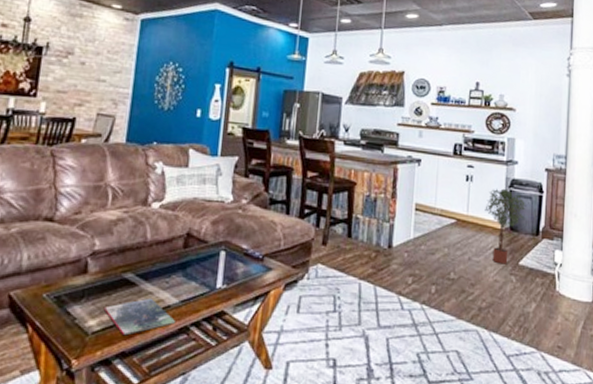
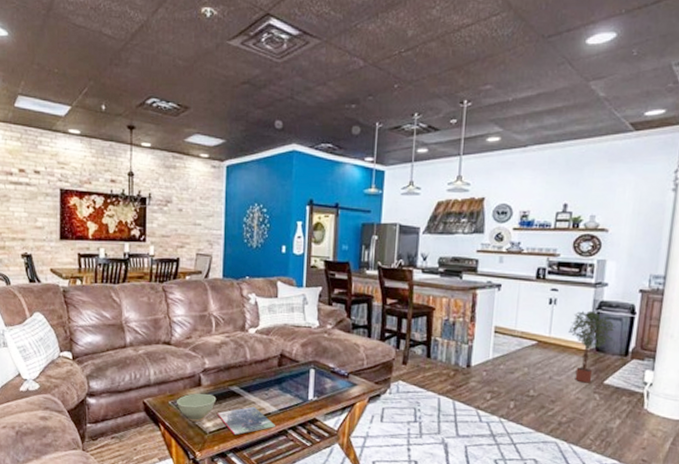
bowl: none [53,282,106,320] -> present [177,393,217,422]

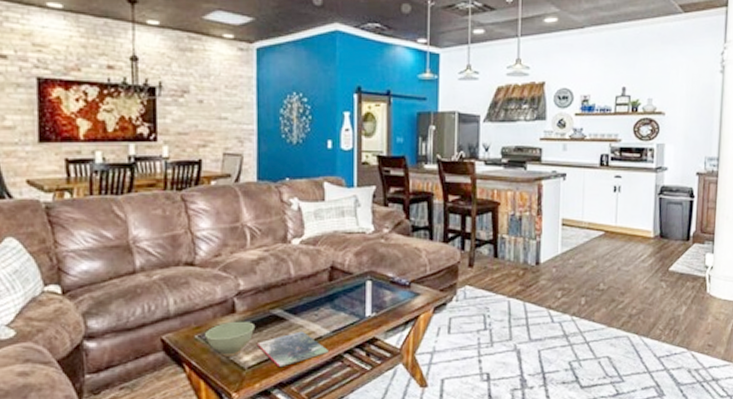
potted tree: present [568,310,615,383] -> none [633,196,677,272]

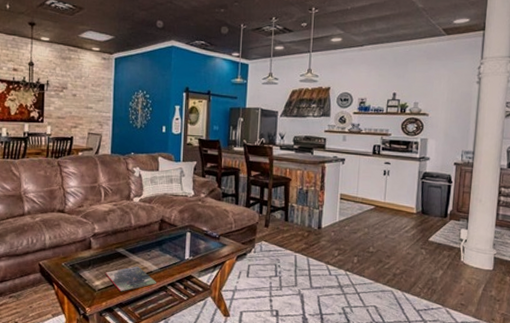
bowl: present [205,321,256,357] -> none [69,255,105,281]

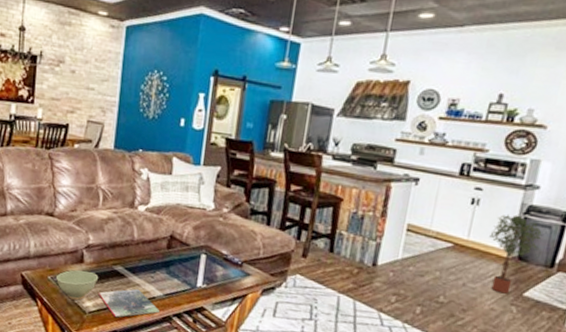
bowl: none [69,255,105,281] -> present [56,270,99,301]
potted tree: none [399,180,436,241] -> present [489,214,543,294]

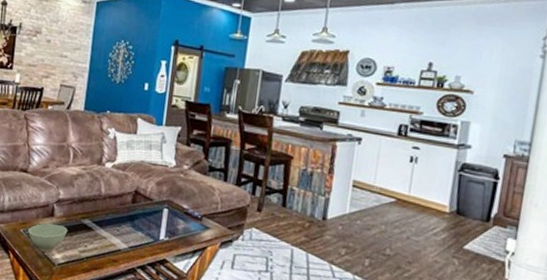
magazine: present [97,288,159,318] -> none [66,241,124,270]
potted tree: present [489,214,543,294] -> none [428,171,478,247]

